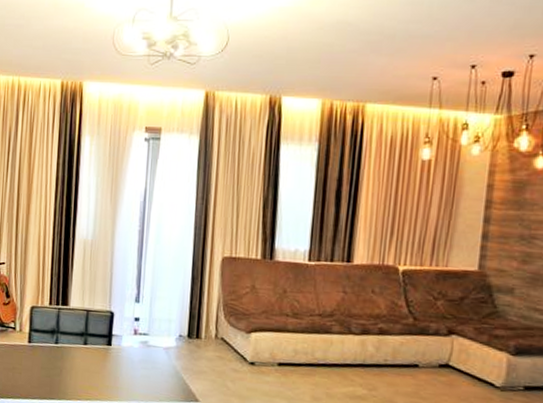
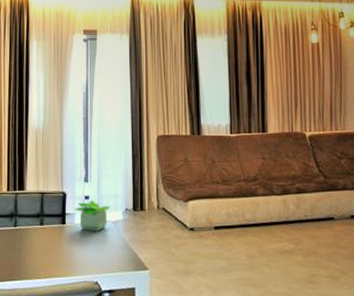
potted plant: none [122,322,162,357] -> present [74,200,110,231]

